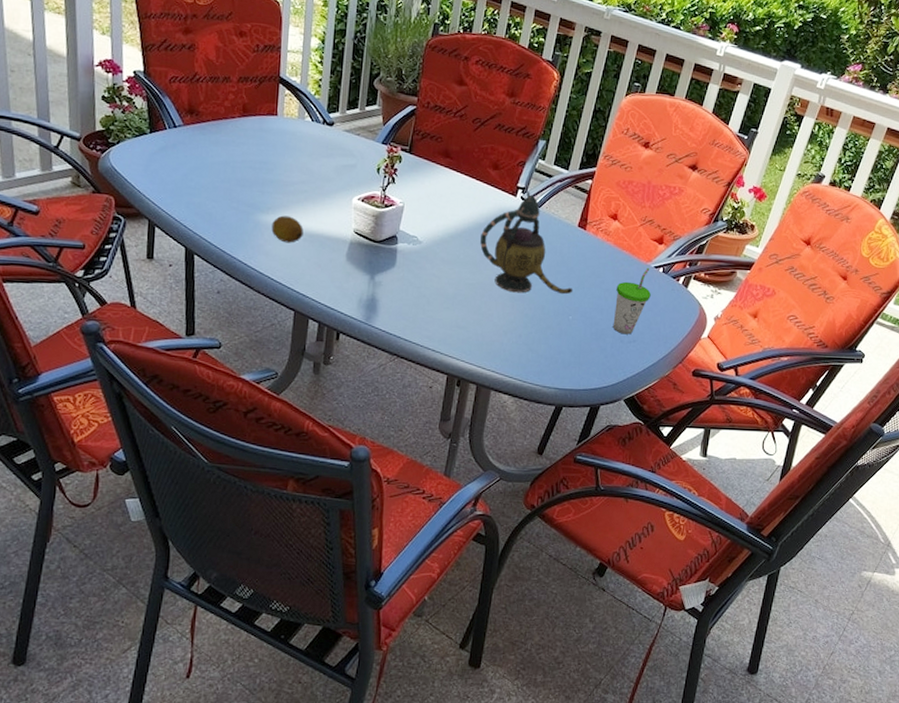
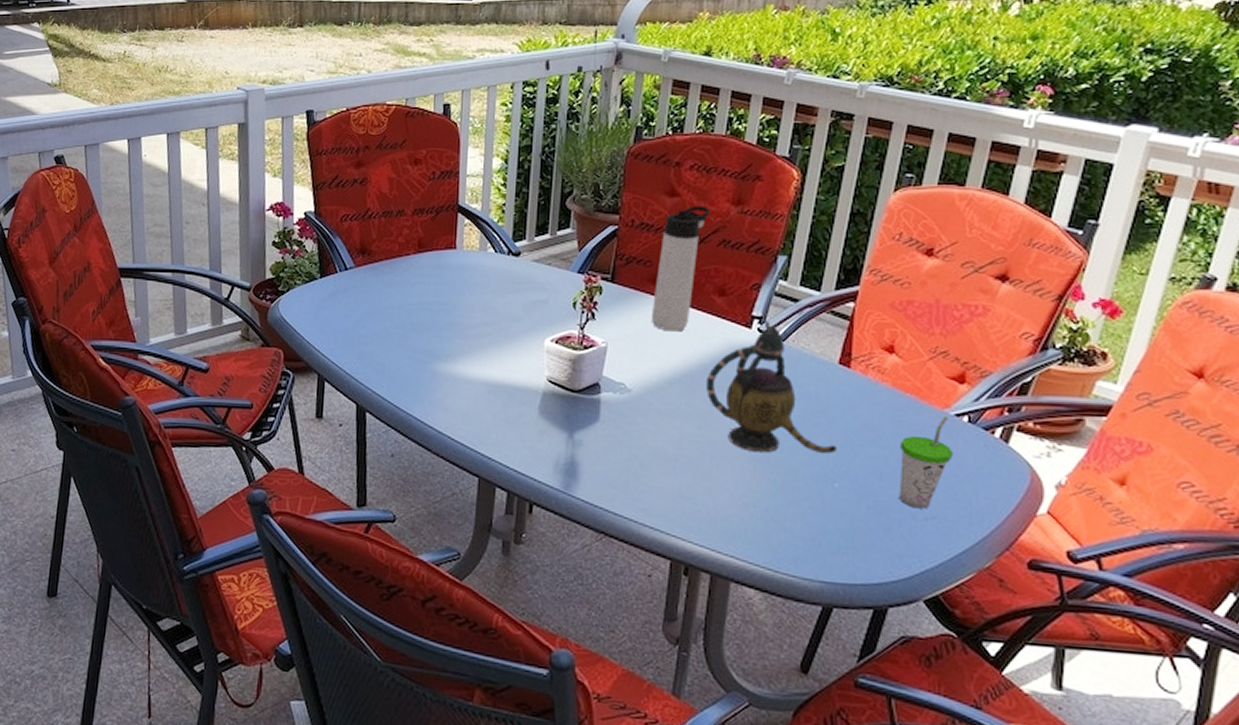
fruit: present [271,215,304,243] -> none [451,363,488,396]
thermos bottle: none [439,94,491,197] -> present [651,205,711,332]

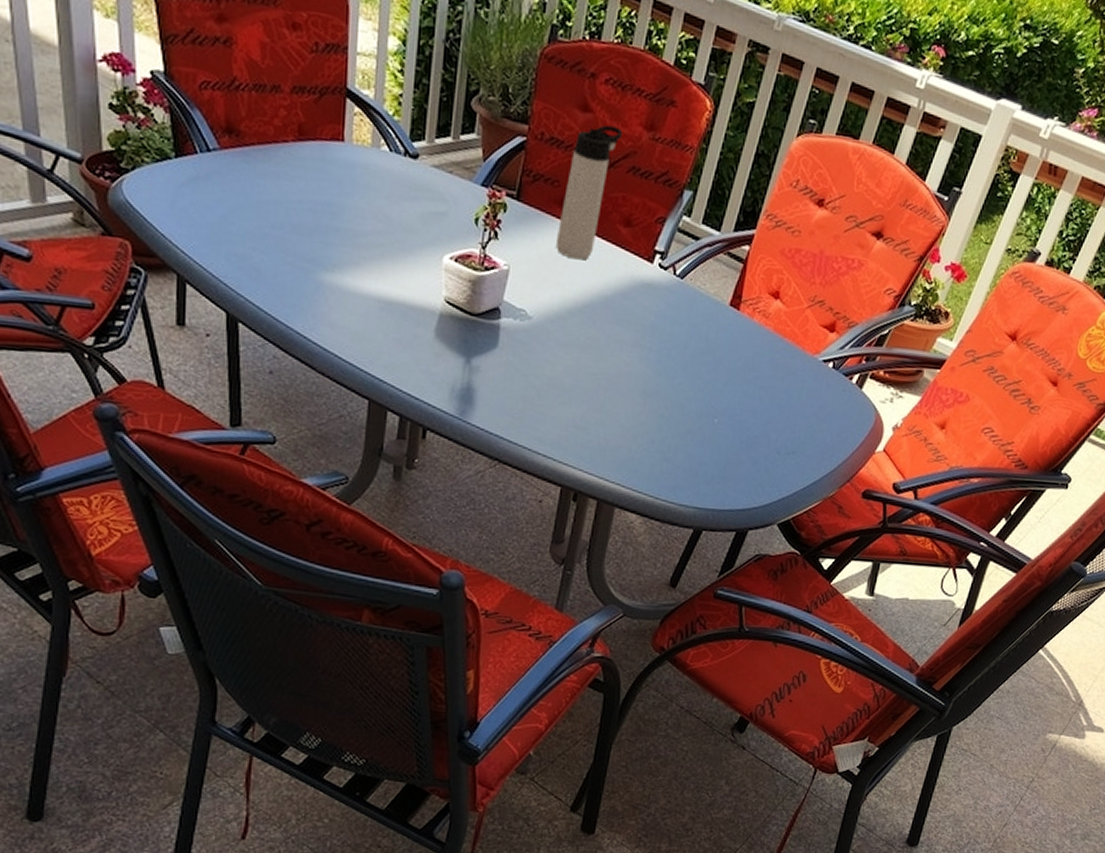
teapot: present [707,320,838,455] -> none [605,256,721,392]
cup: present [899,417,953,509] -> none [768,362,817,445]

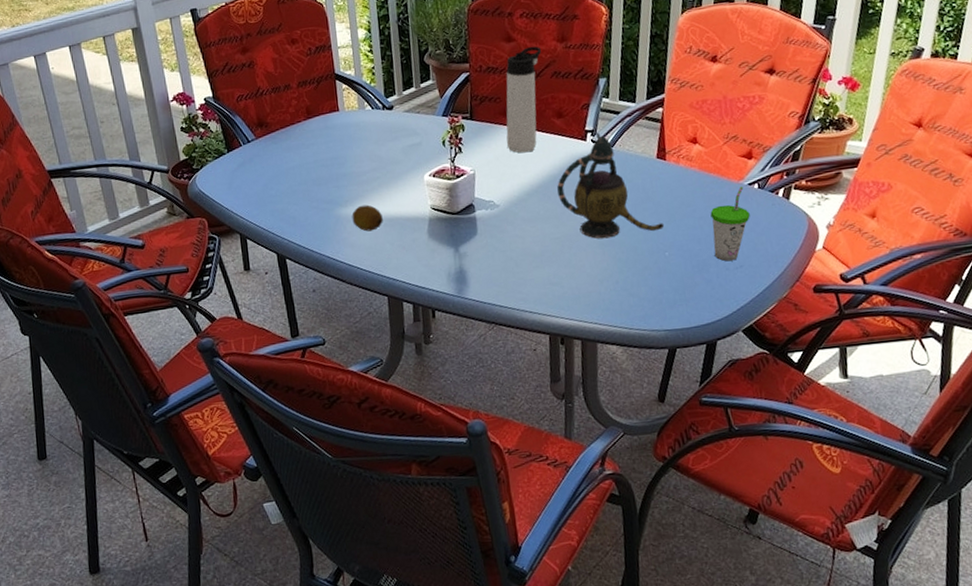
fruit: none [338,275,380,312] -> present [352,204,383,232]
teapot: none [605,256,721,392] -> present [557,132,665,239]
cup: none [768,362,817,445] -> present [710,187,750,262]

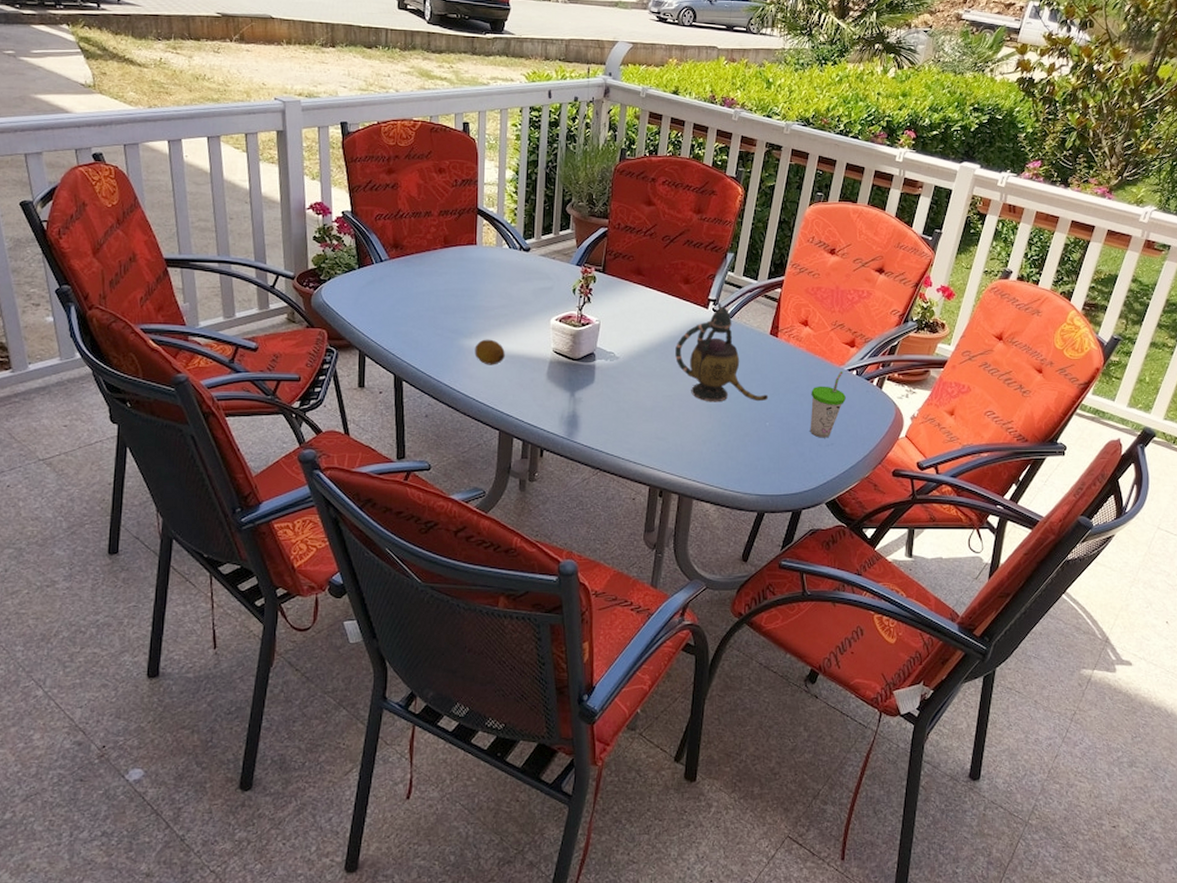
thermos bottle: present [506,46,542,153] -> none [633,213,678,312]

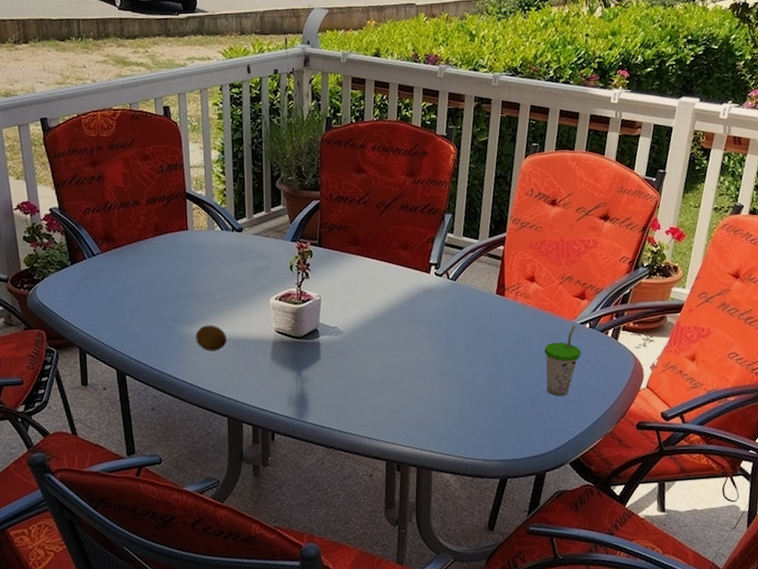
teapot: present [675,302,769,402] -> none [400,266,501,370]

